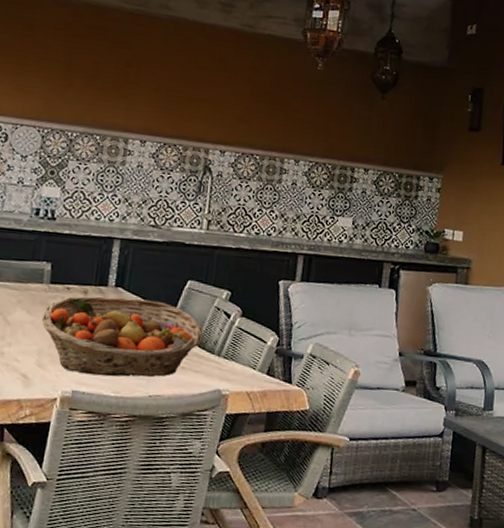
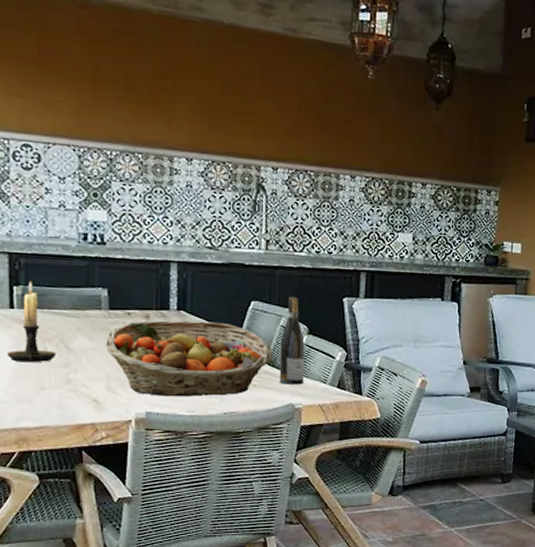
wine bottle: none [208,278,237,370] -> present [279,297,305,385]

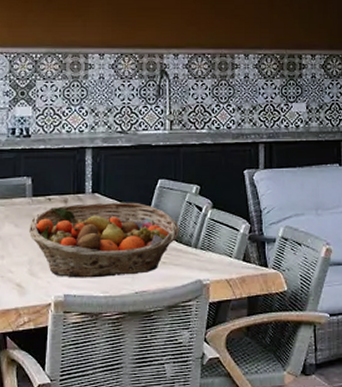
wine bottle: present [279,297,305,385] -> none [186,173,211,260]

